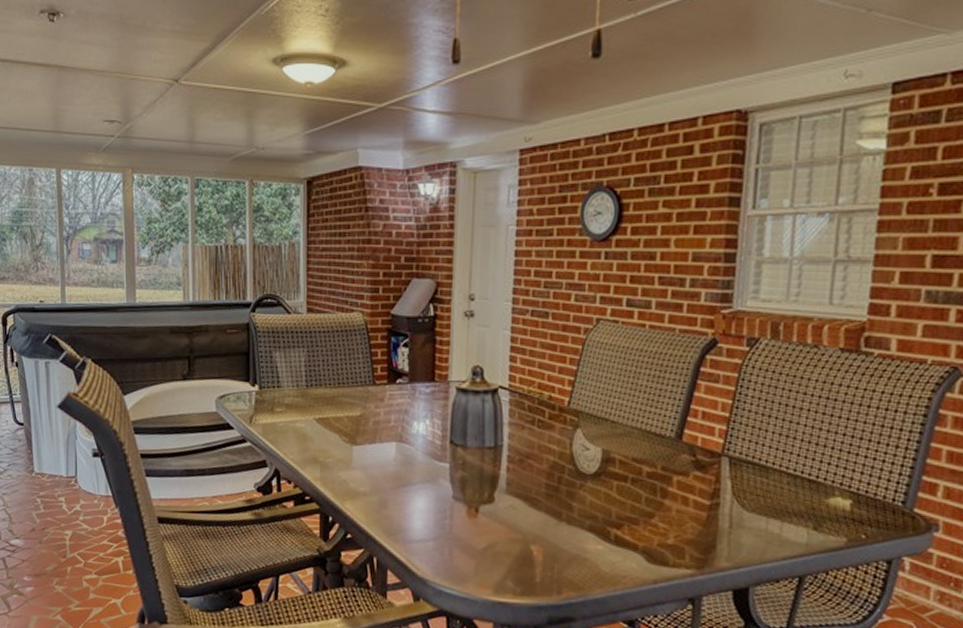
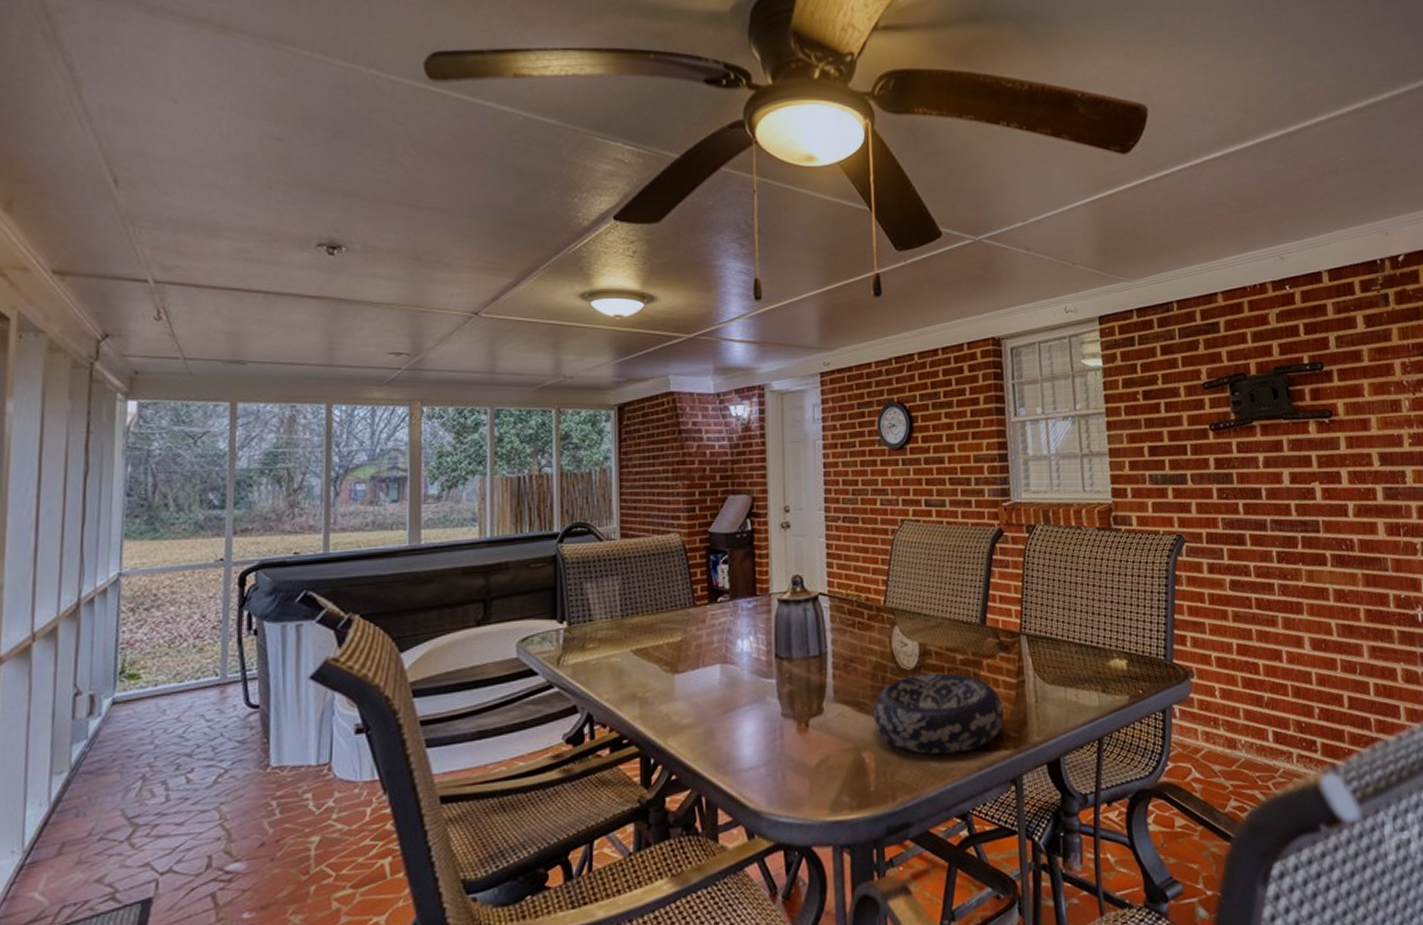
decorative bowl: none [546,480,691,563] -> present [874,673,1005,755]

